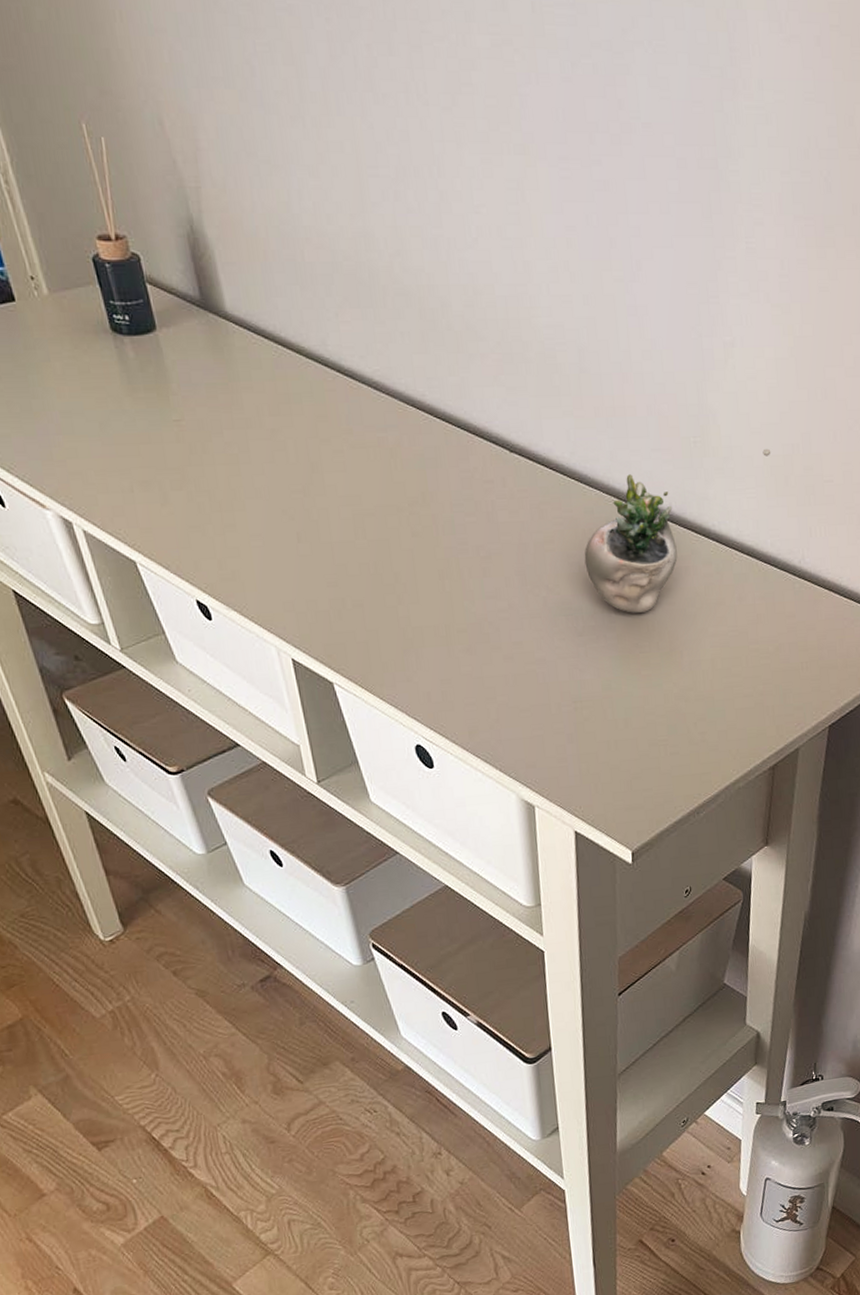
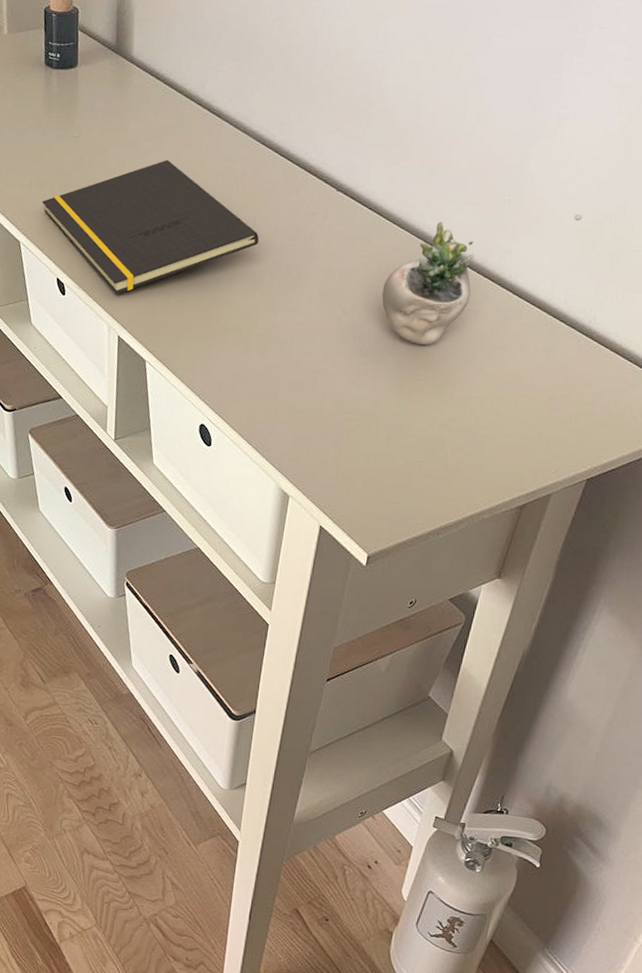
notepad: none [152,438,435,609] -> present [42,160,259,294]

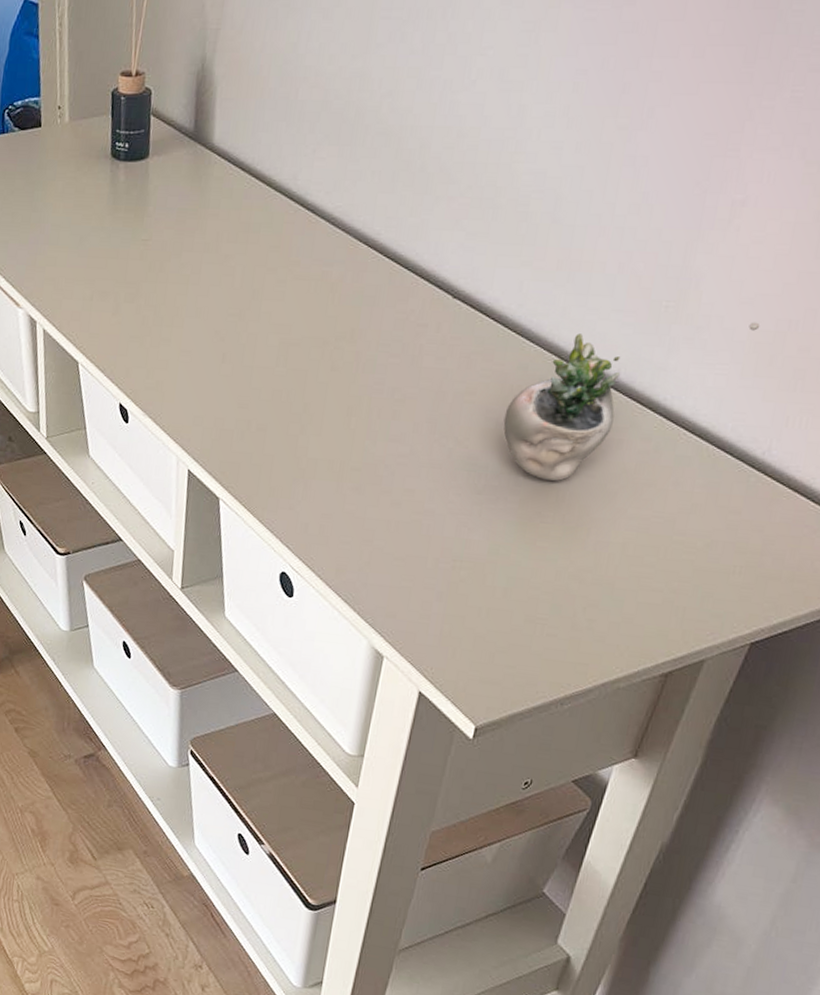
notepad: present [42,160,259,294] -> none [104,265,358,422]

